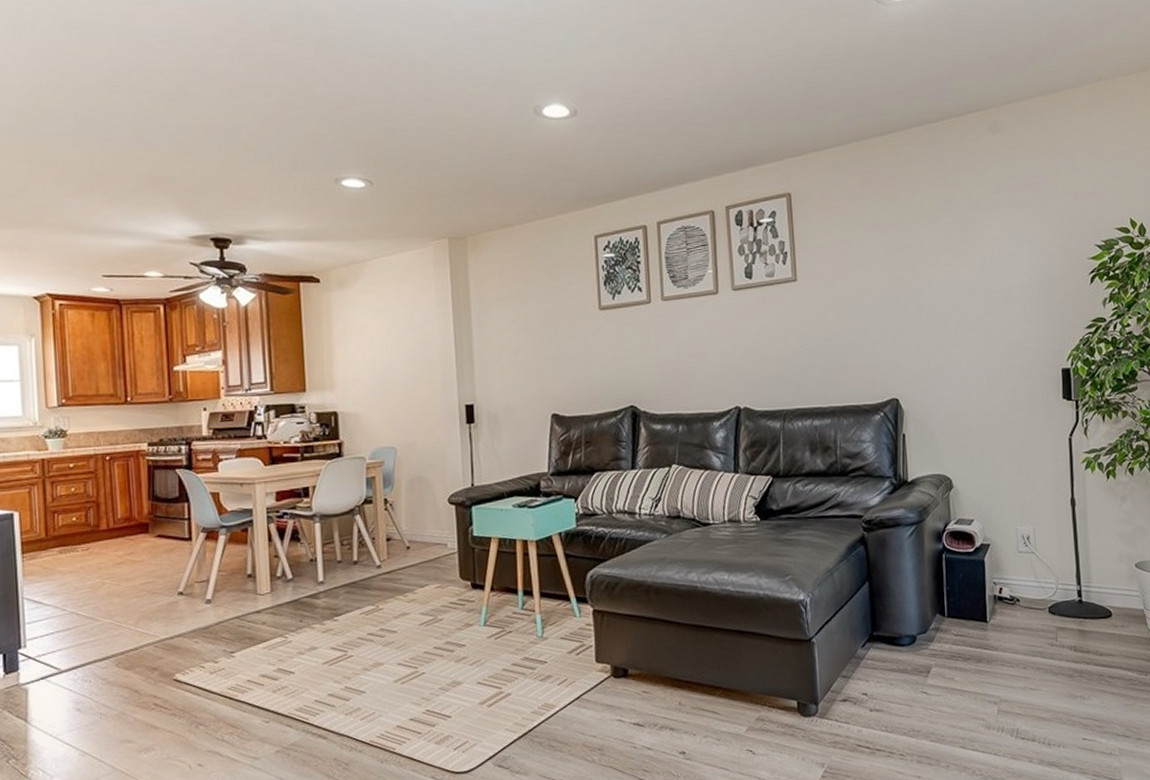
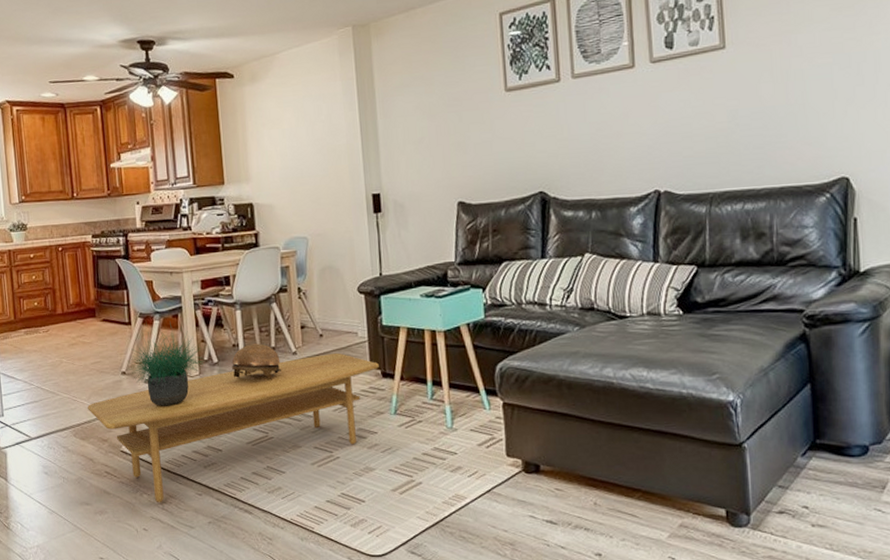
coffee table: none [134,565,469,734] -> present [87,352,379,502]
potted plant: none [184,537,277,628] -> present [126,322,204,406]
decorative bowl: none [307,557,364,596] -> present [231,343,281,380]

